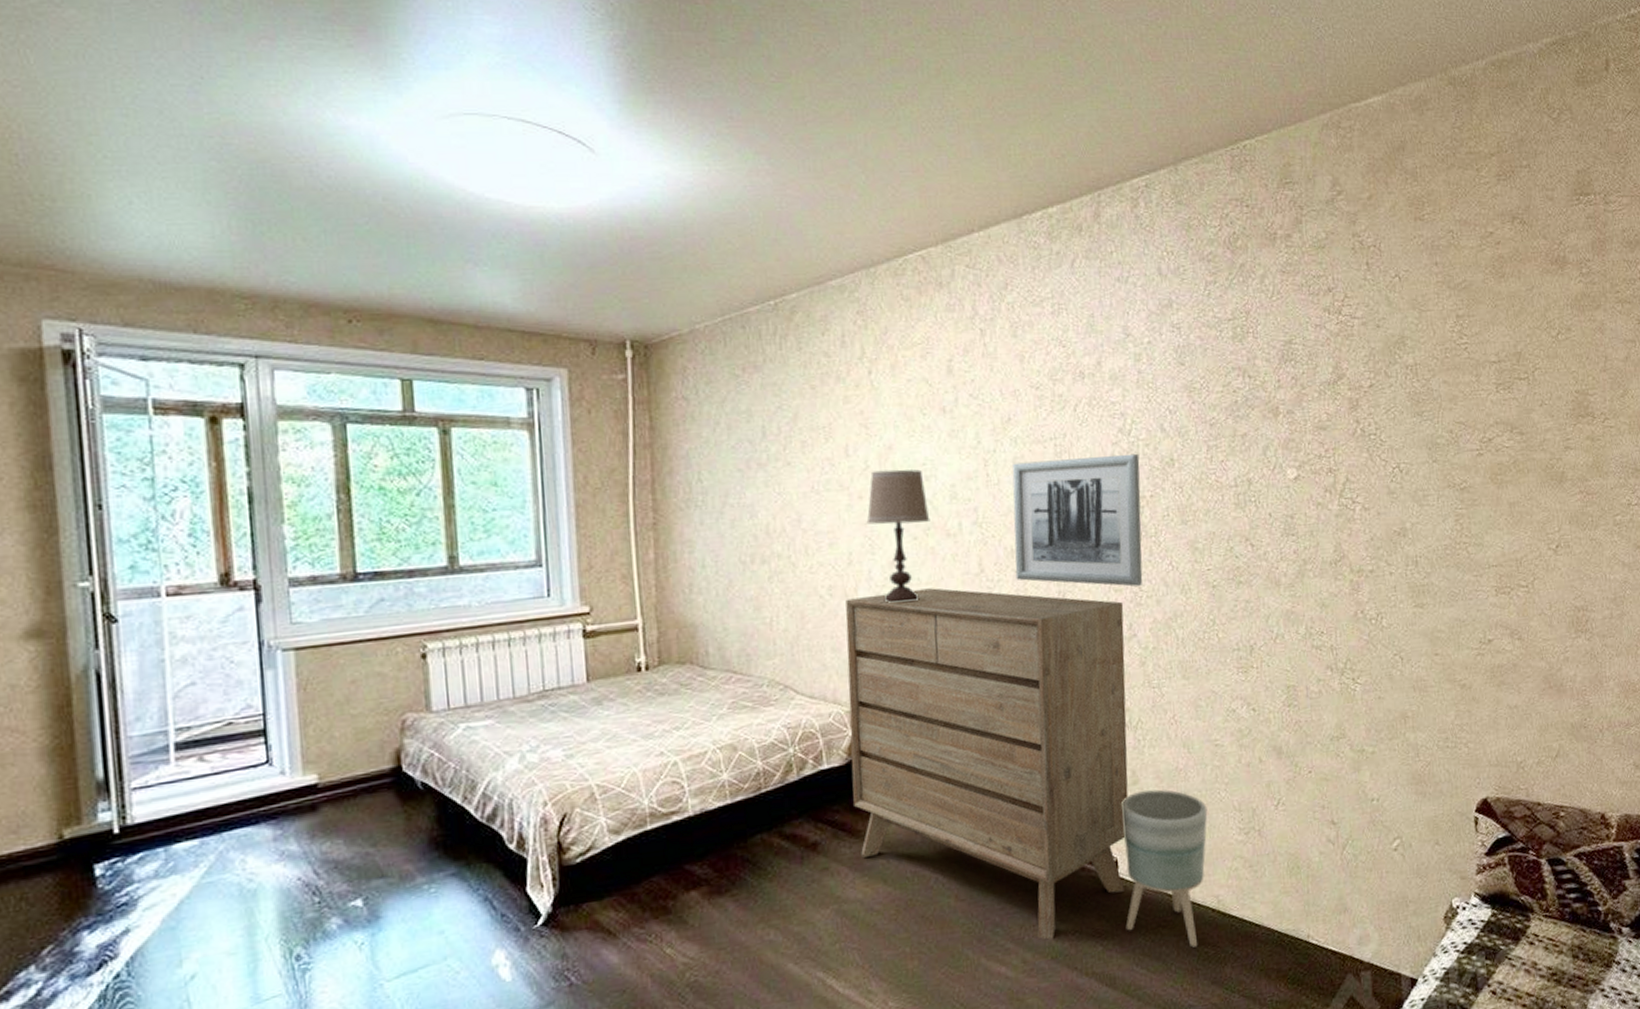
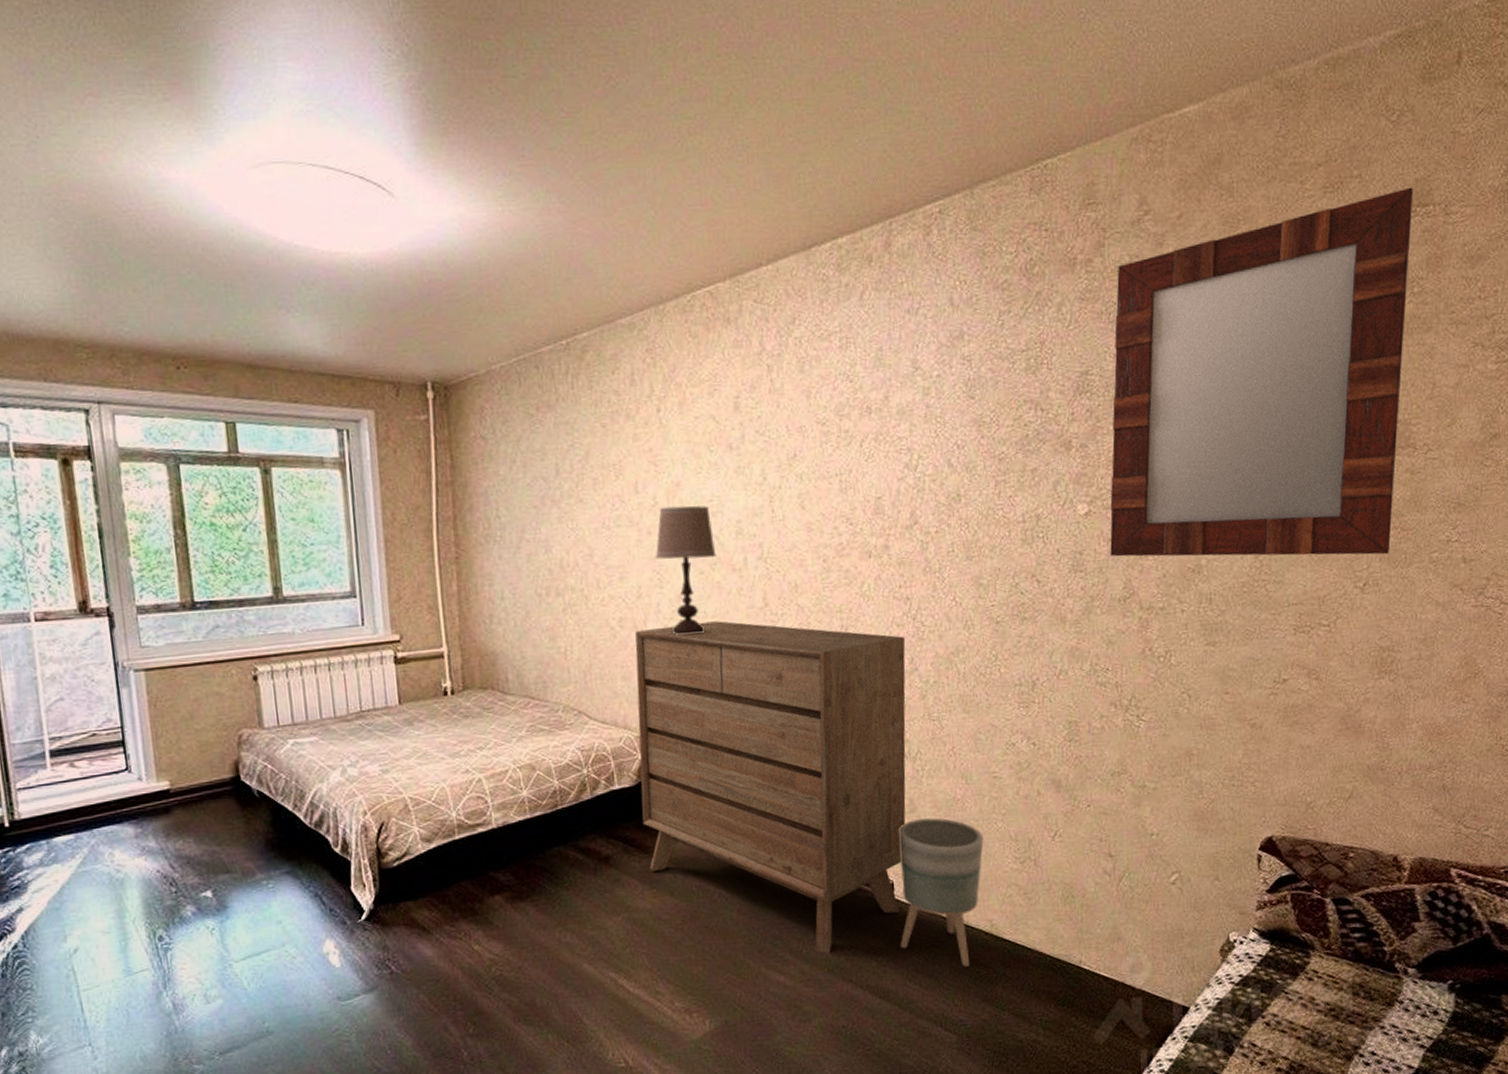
wall art: present [1012,453,1143,587] -> none [797,489,926,622]
home mirror: none [1315,177,1578,521] -> present [1110,187,1413,557]

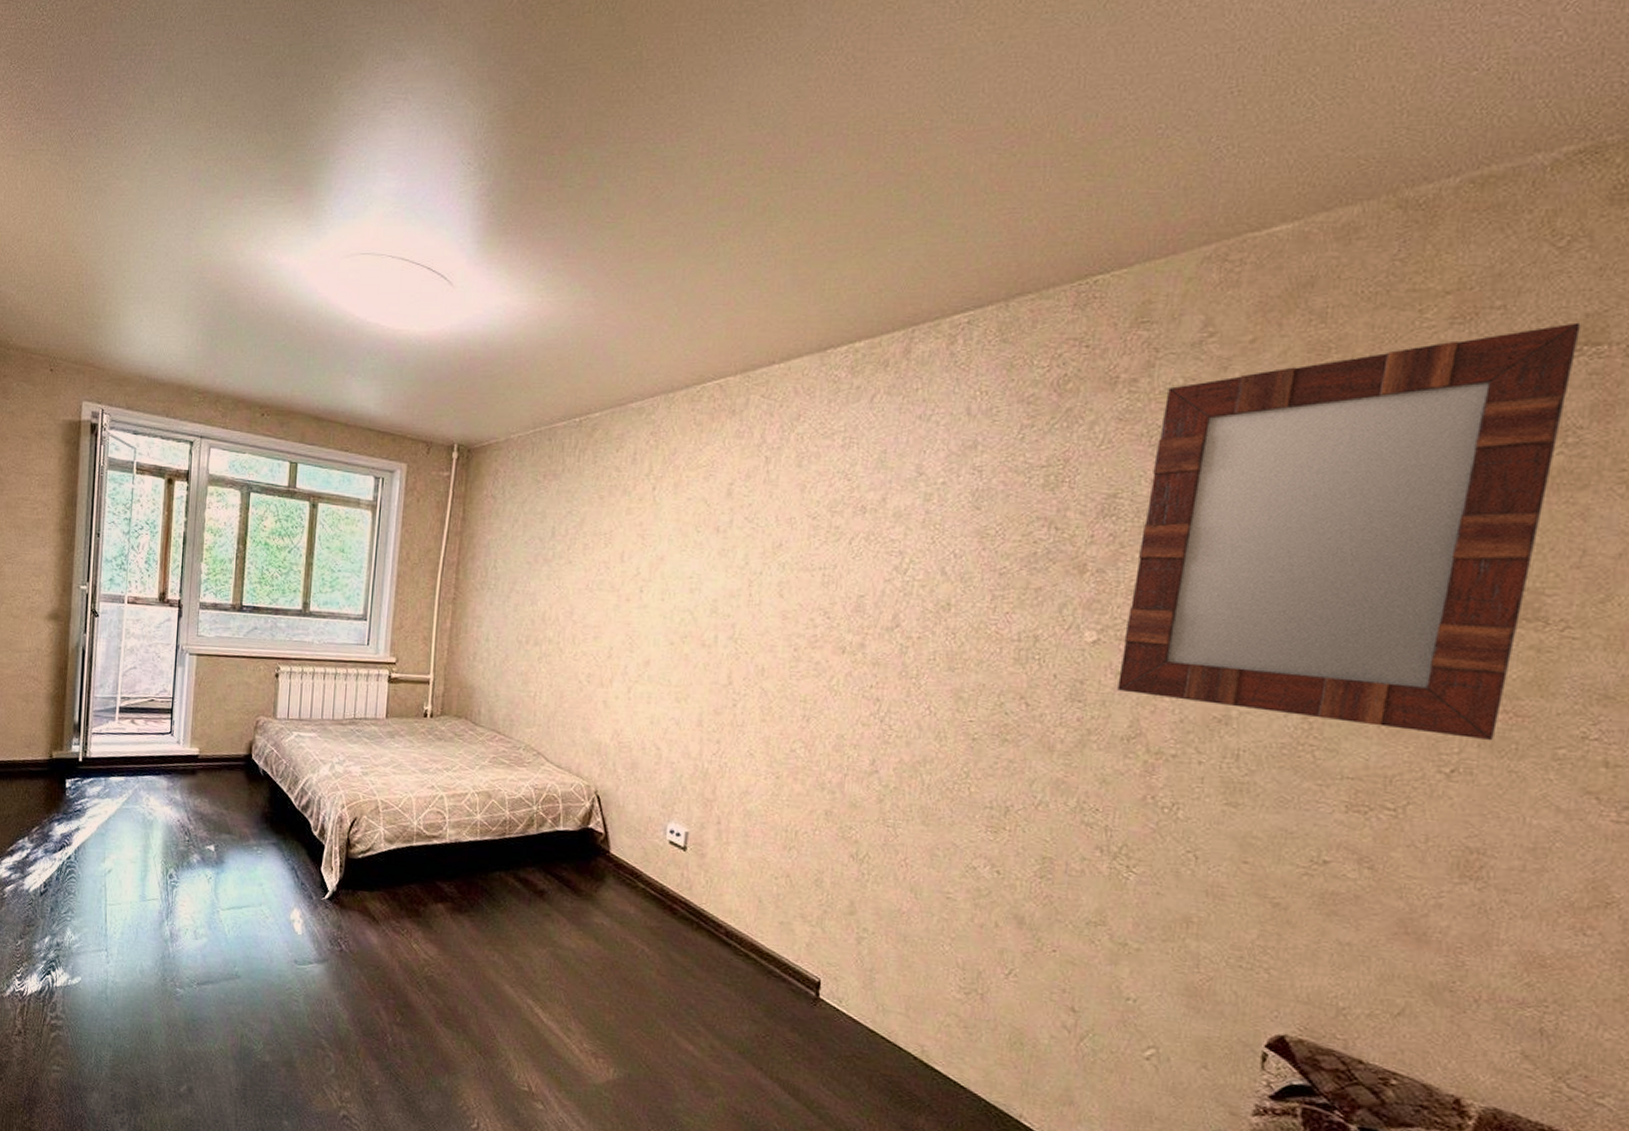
dresser: present [635,621,906,954] -> none [580,687,870,1035]
table lamp: present [655,505,717,636] -> none [630,578,689,701]
planter: present [898,818,984,967] -> none [818,922,927,1088]

